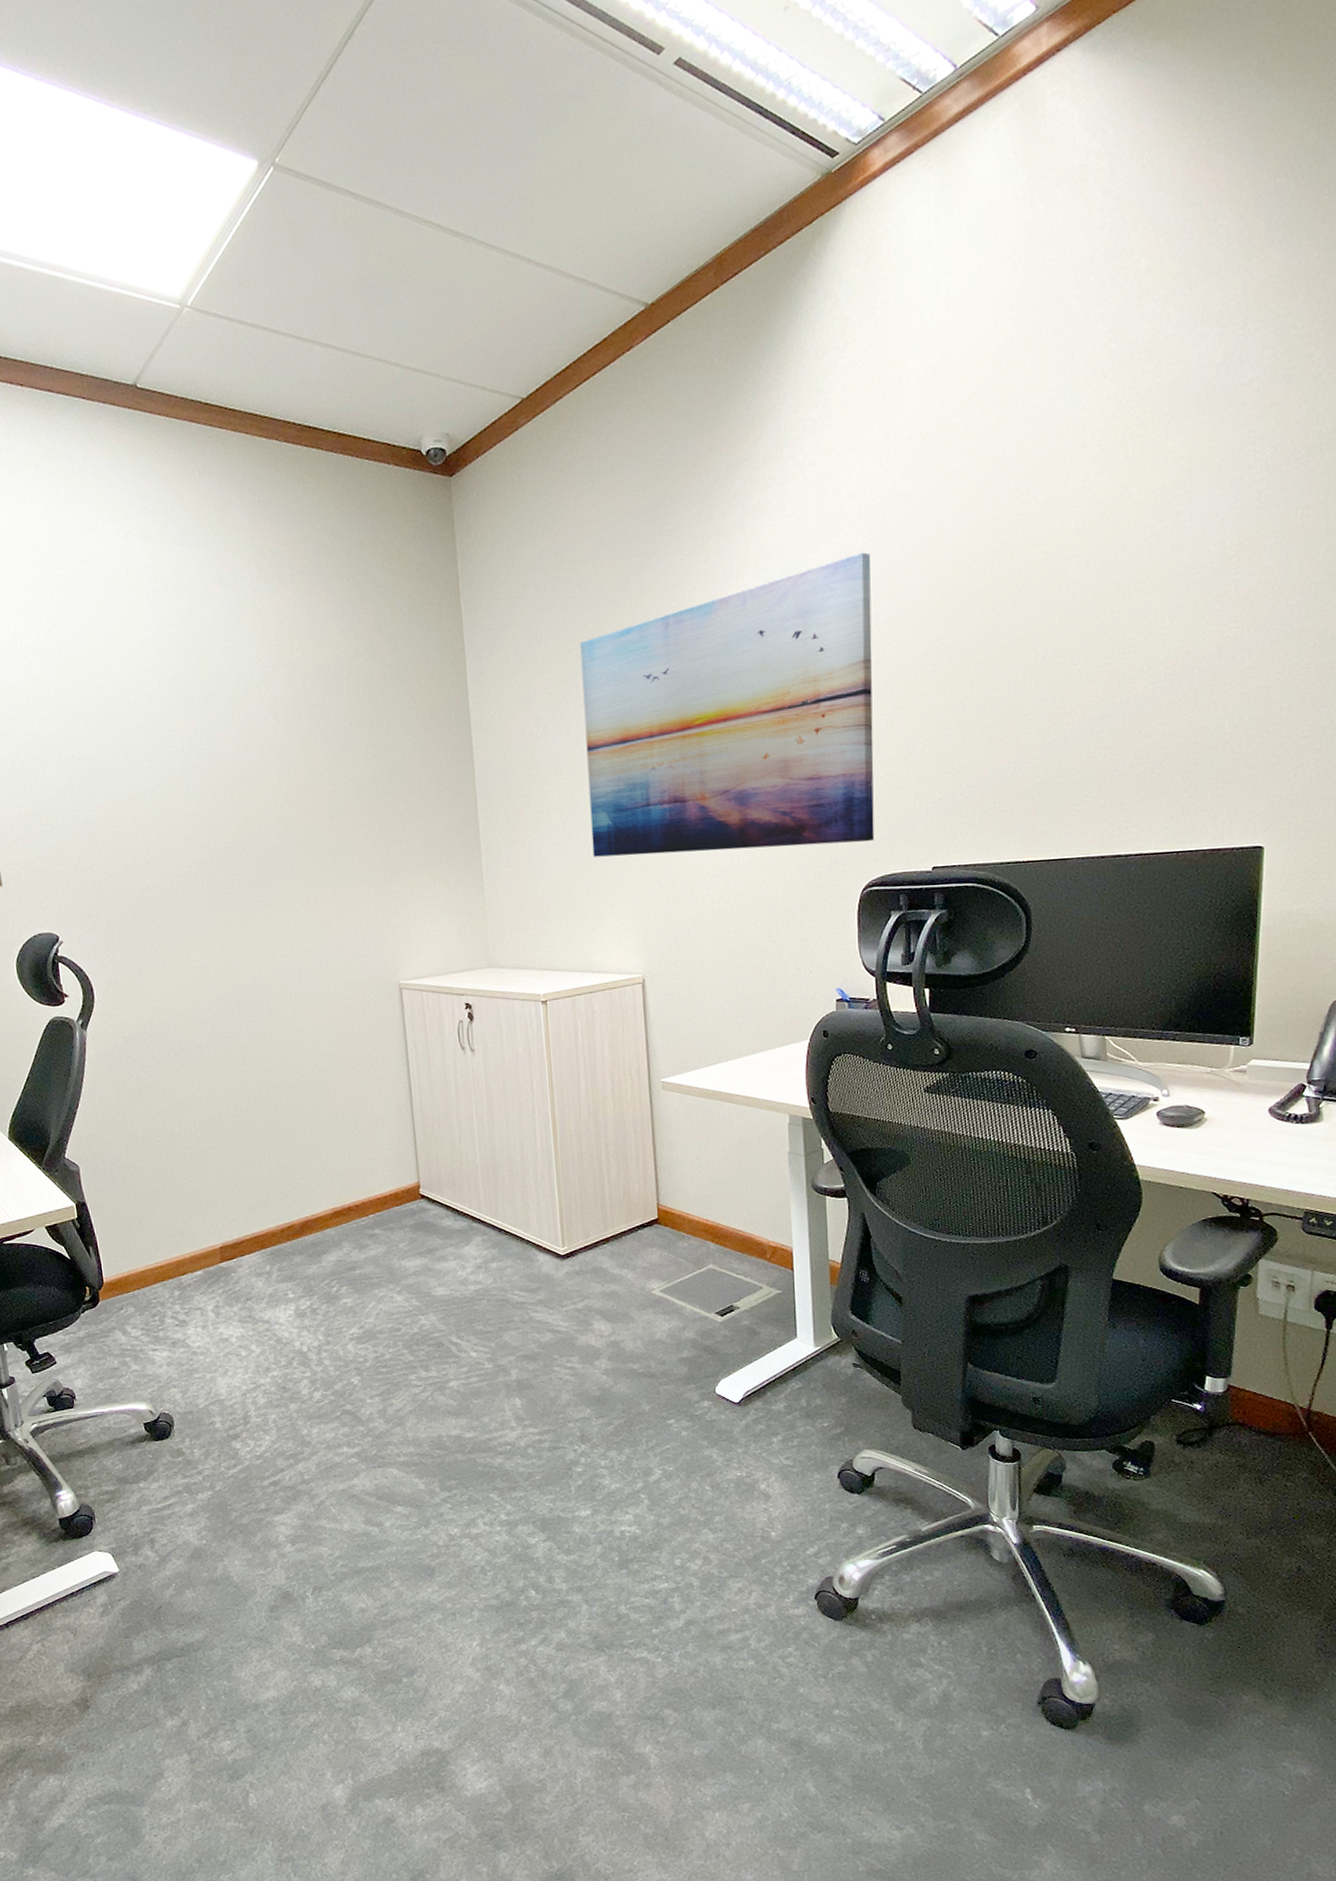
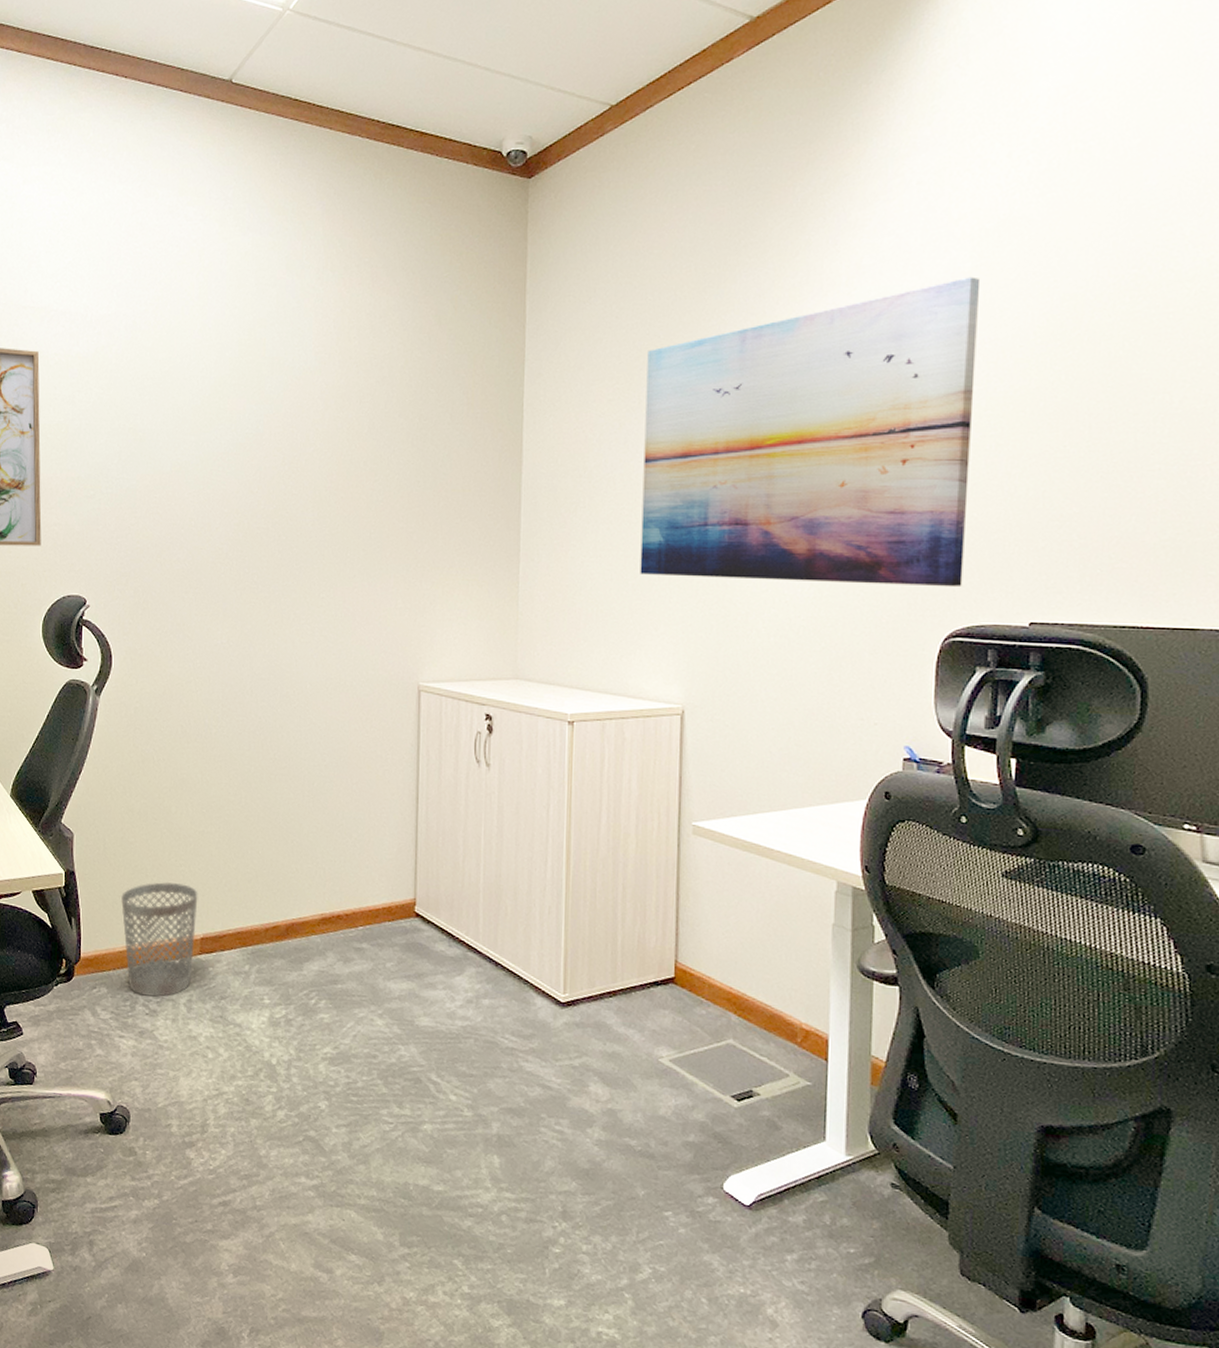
wastebasket: none [136,1199,216,1309] -> present [121,881,198,997]

